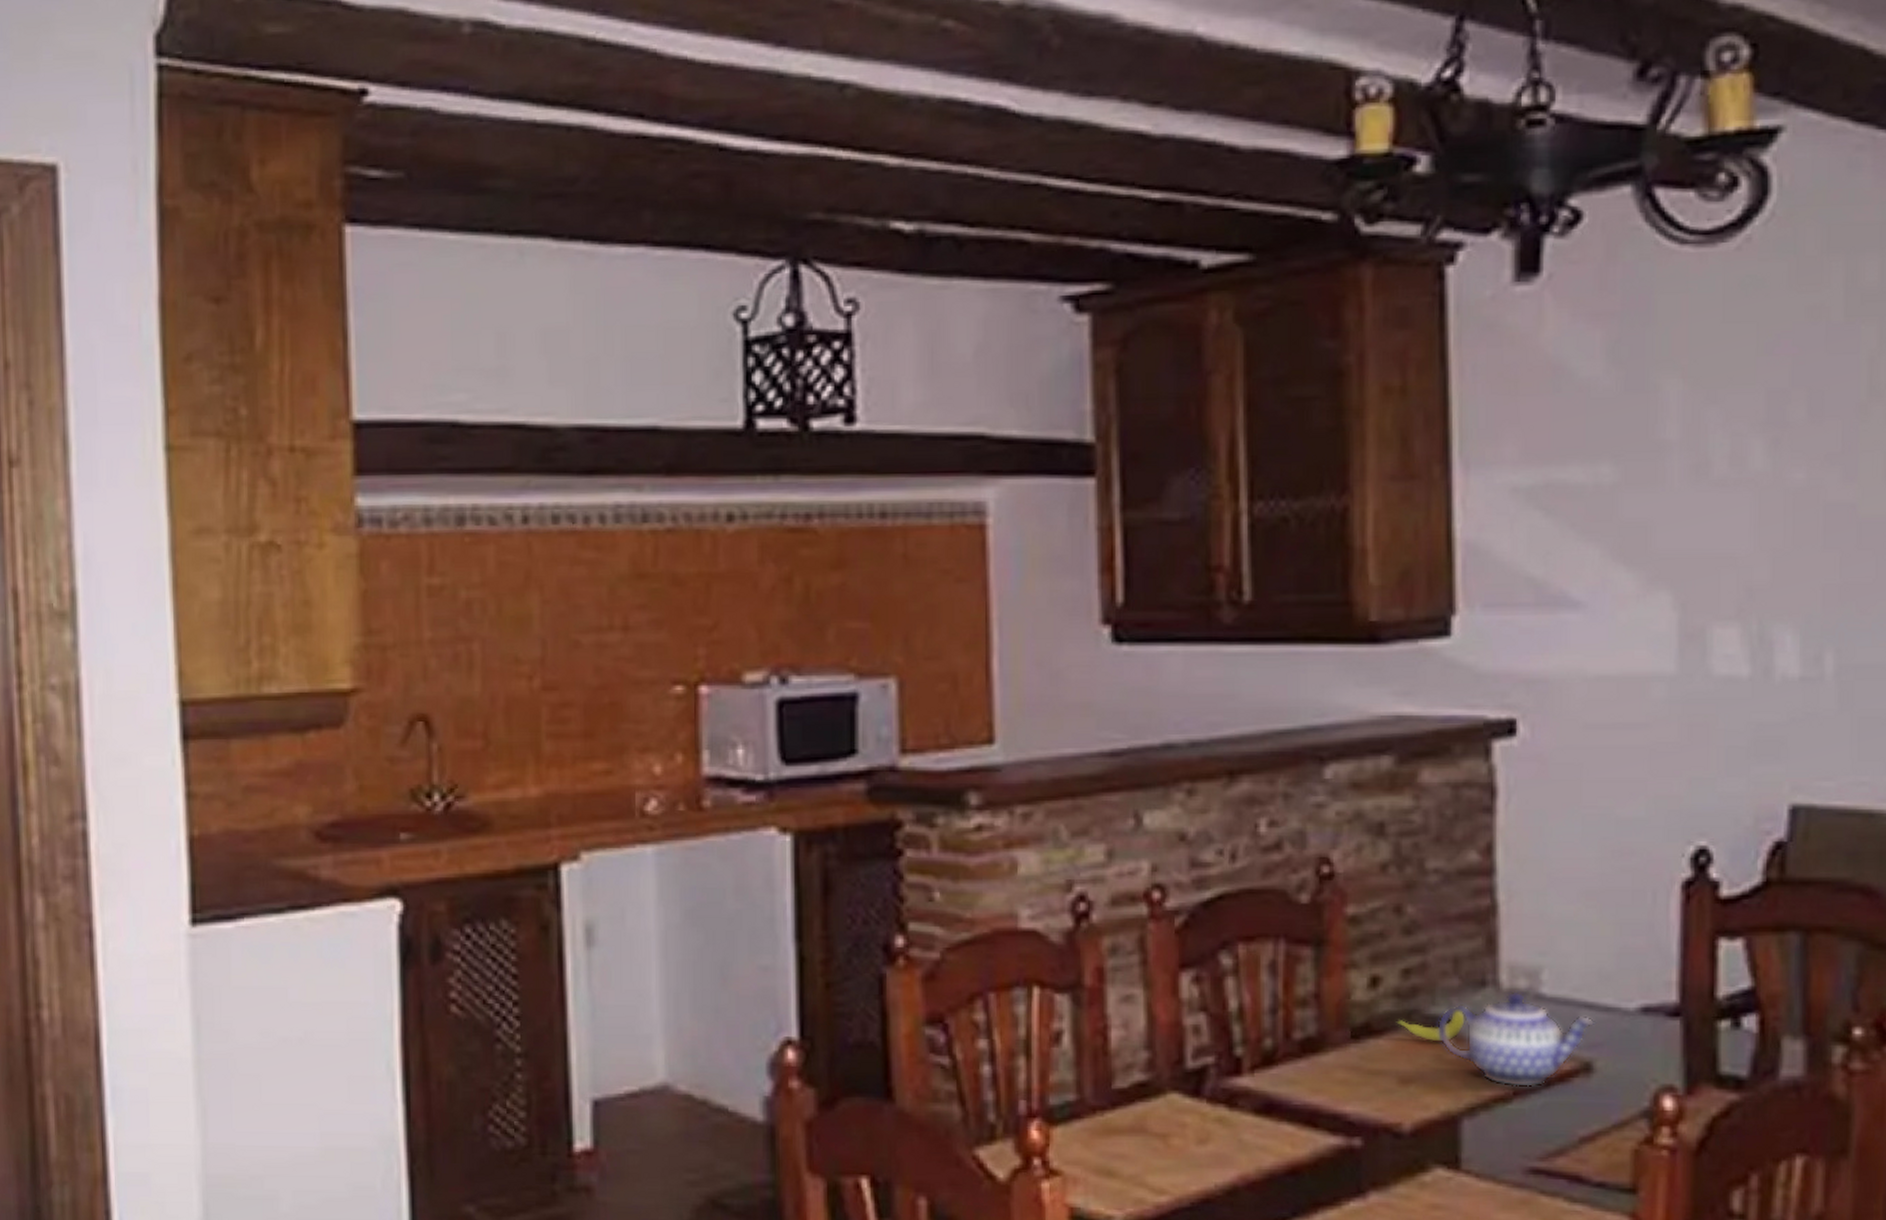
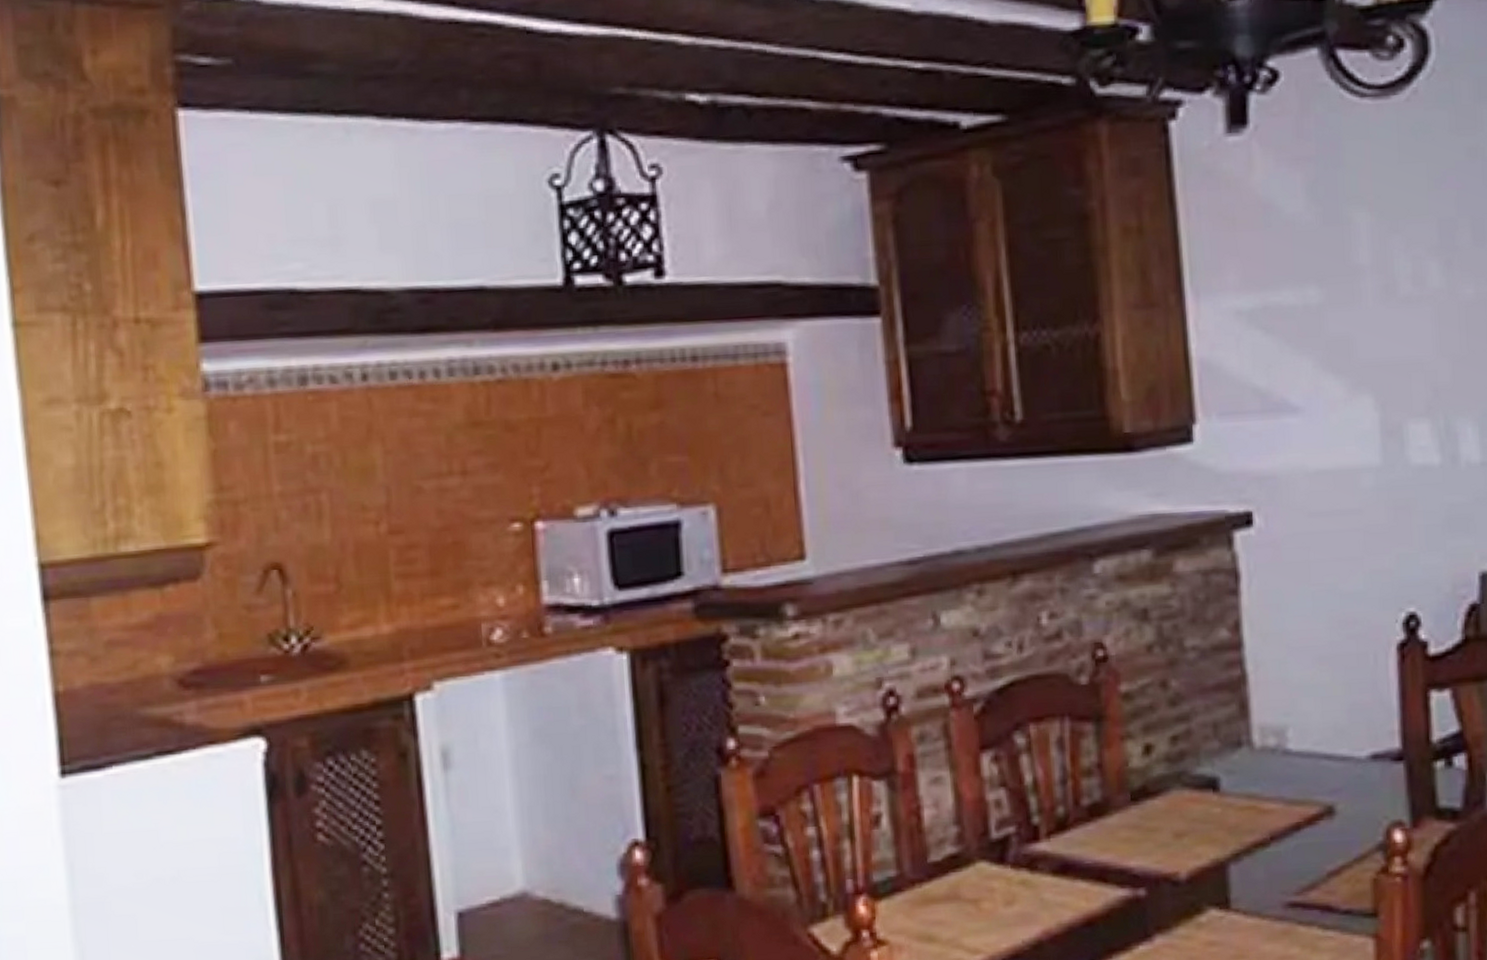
banana: present [1396,1010,1467,1043] -> none [1168,769,1228,799]
teapot: present [1437,991,1595,1088] -> none [1203,749,1334,833]

